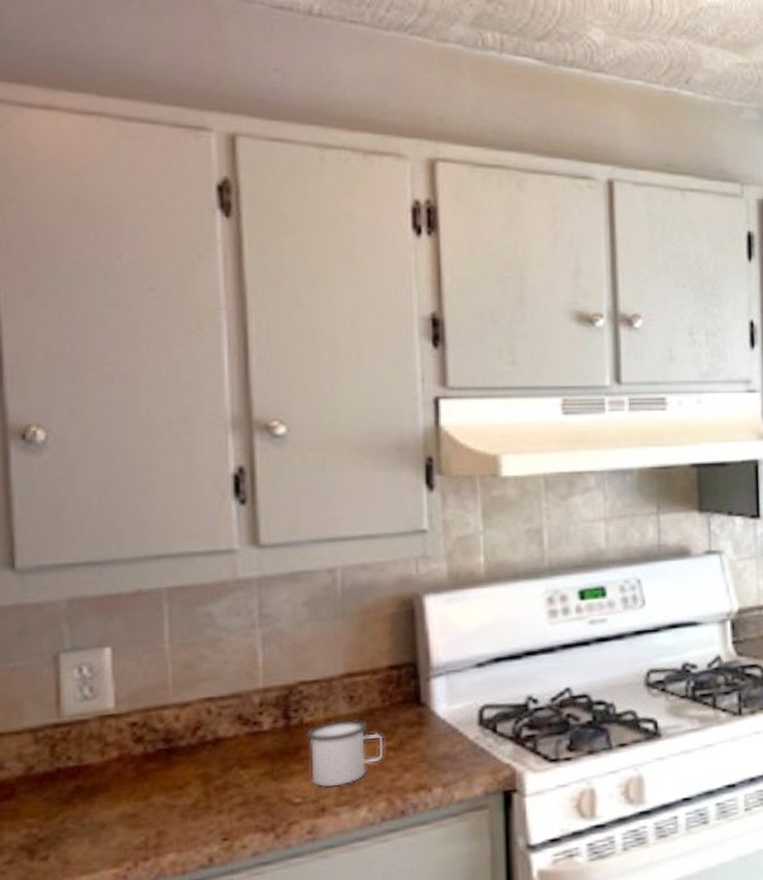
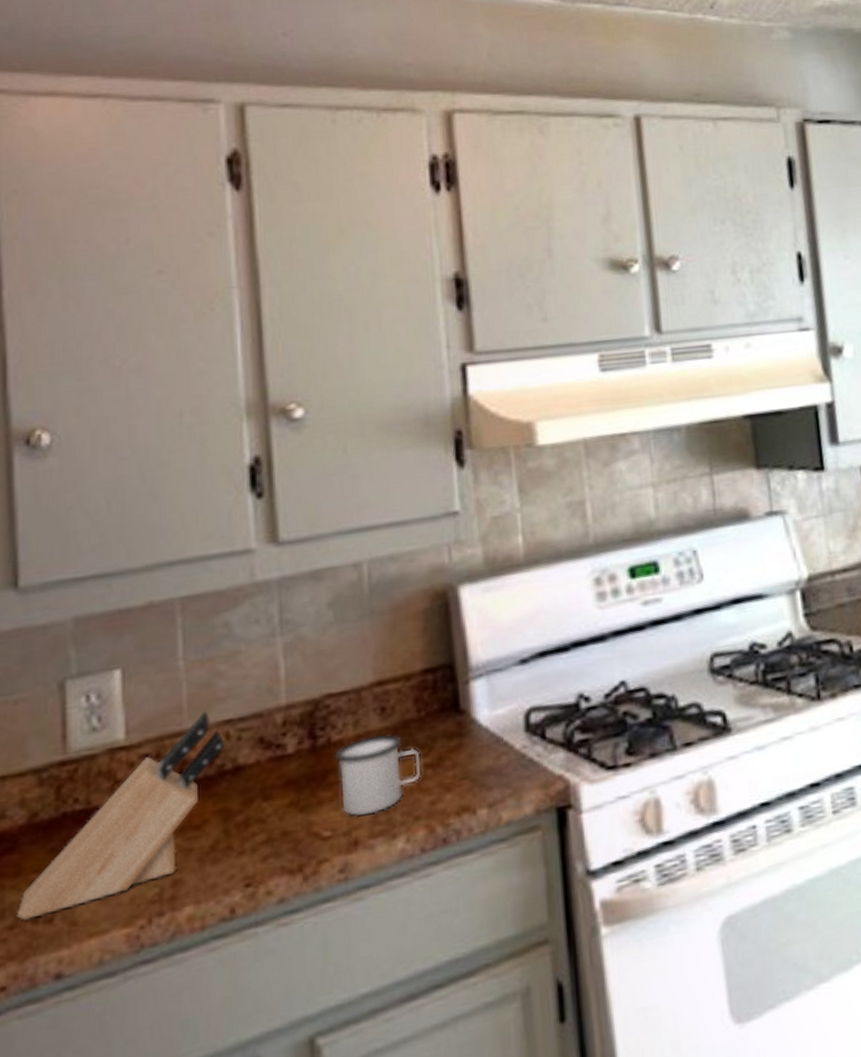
knife block: none [14,688,207,857] -> present [16,711,226,920]

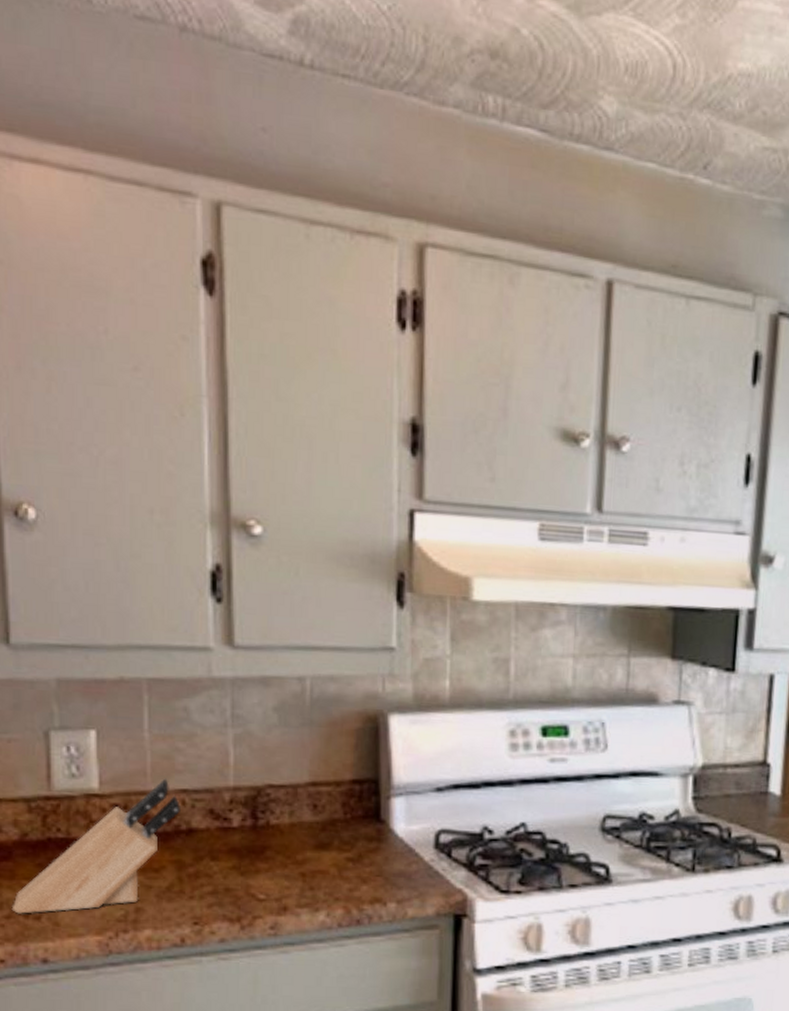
mug: present [335,733,421,817] -> none [272,825,344,889]

